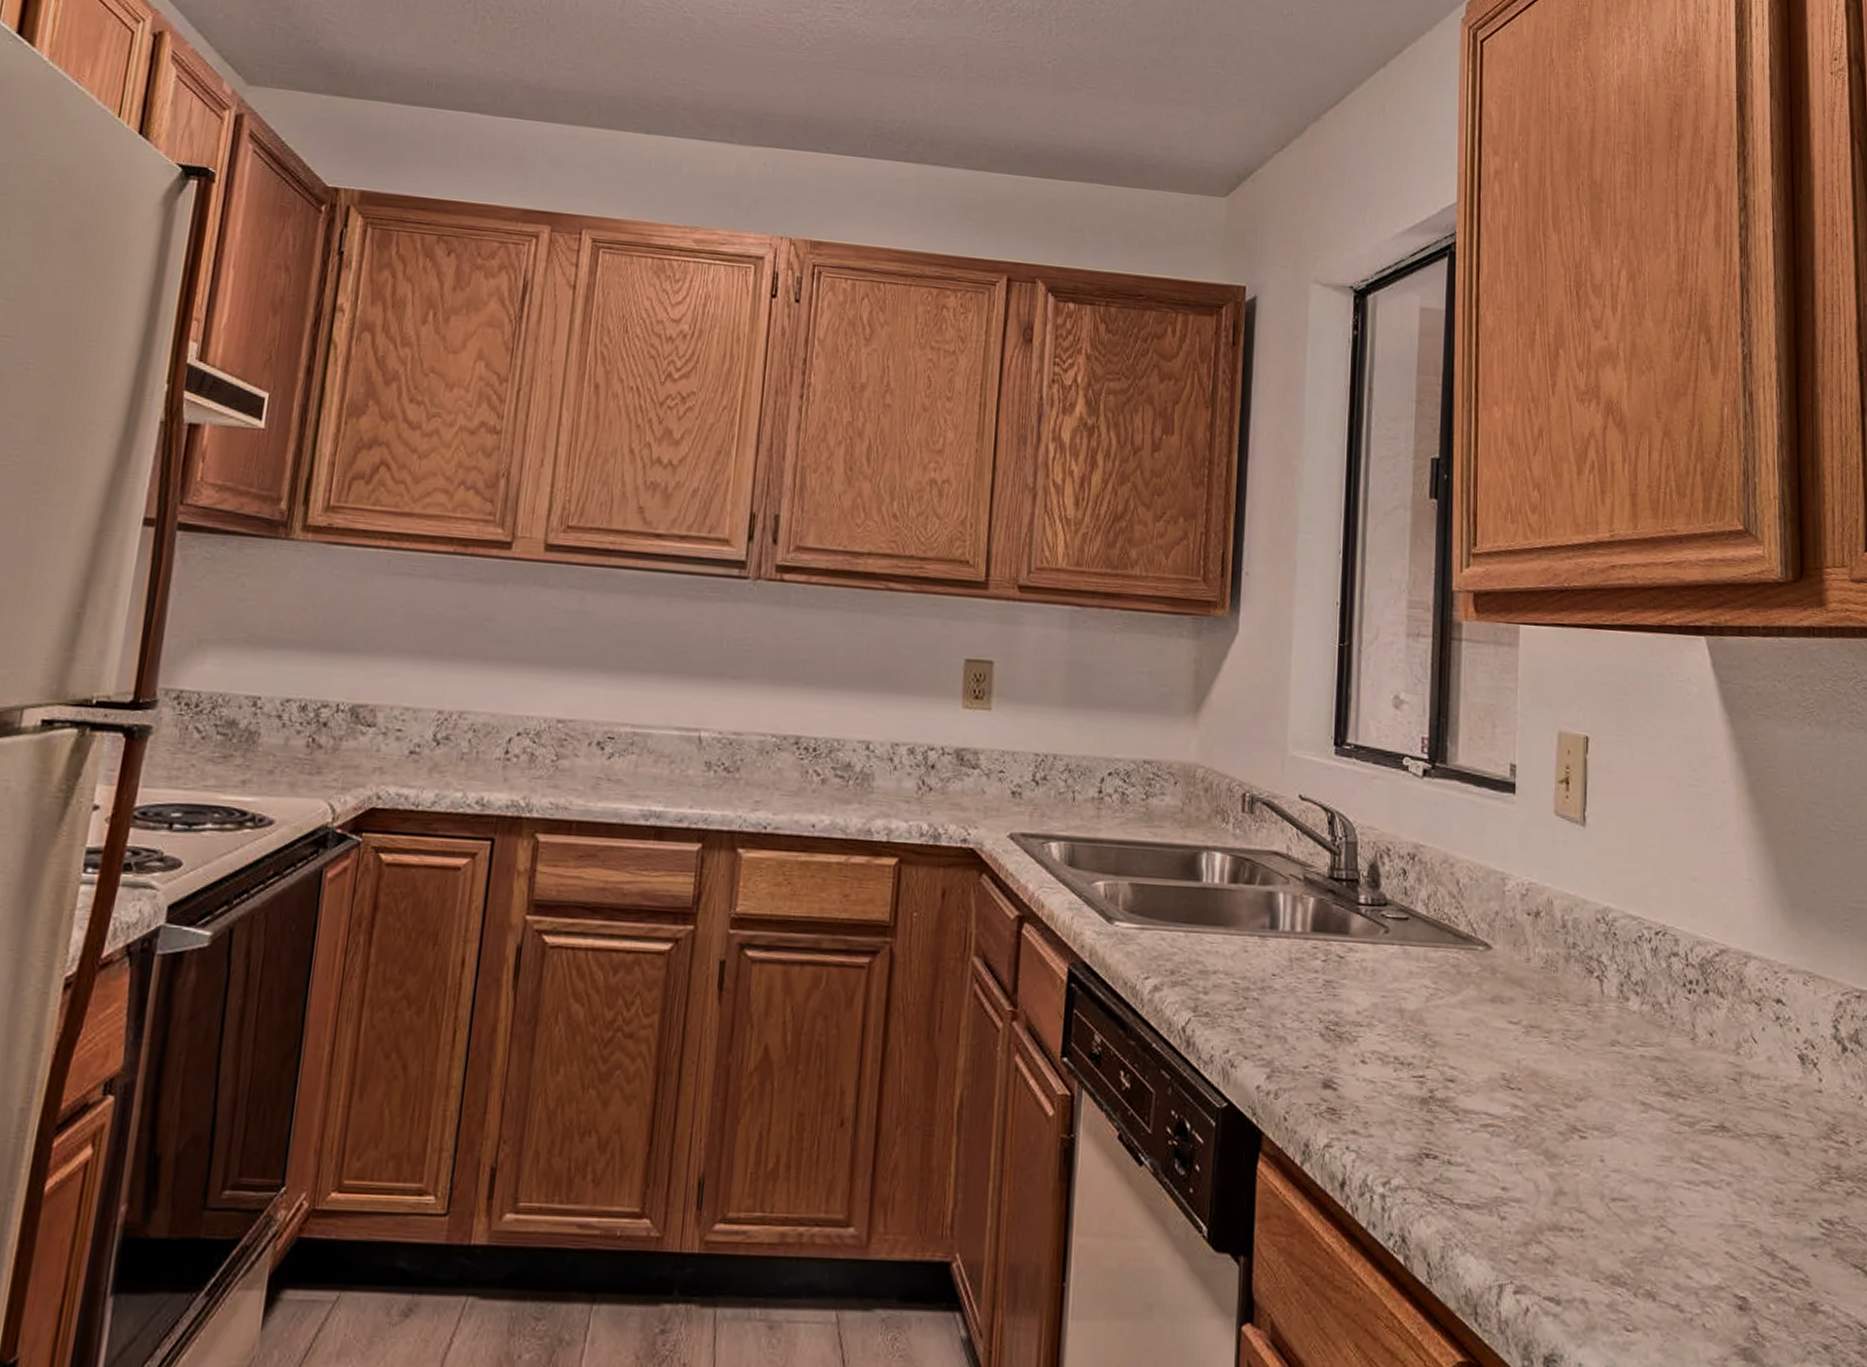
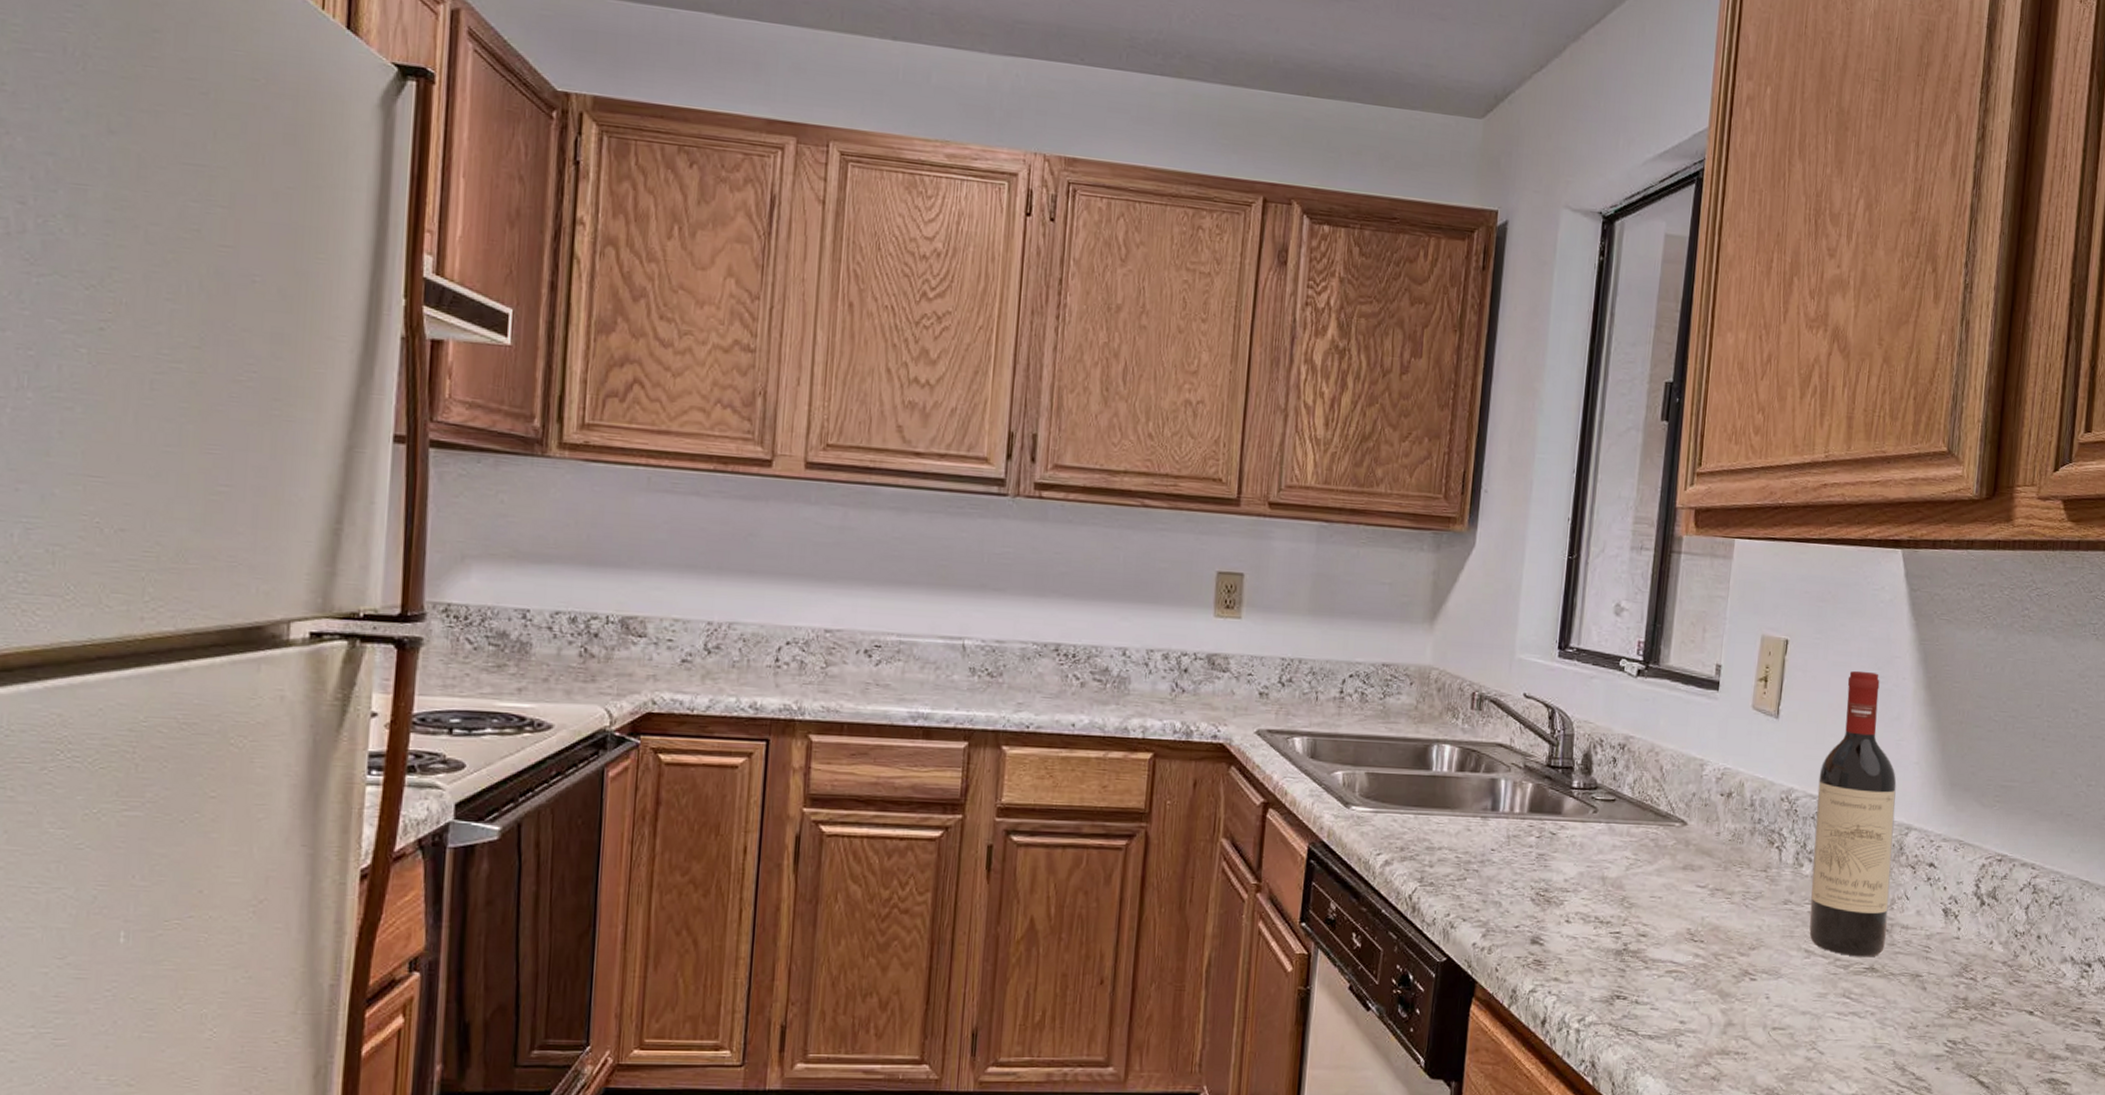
wine bottle: none [1638,772,1735,1113] -> present [1809,670,1897,957]

